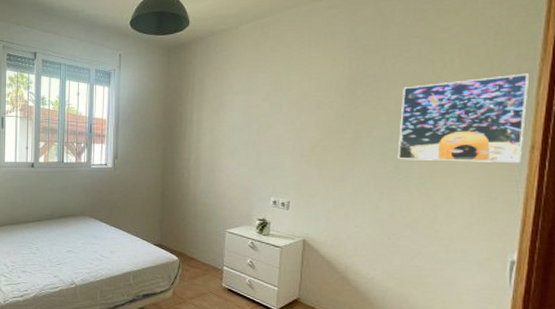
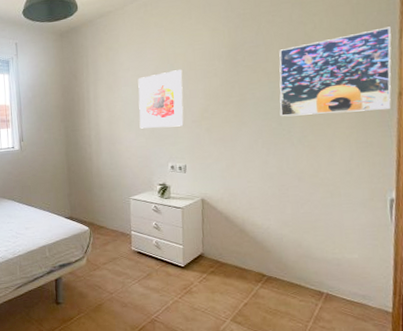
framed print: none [243,99,295,159] -> present [138,69,184,129]

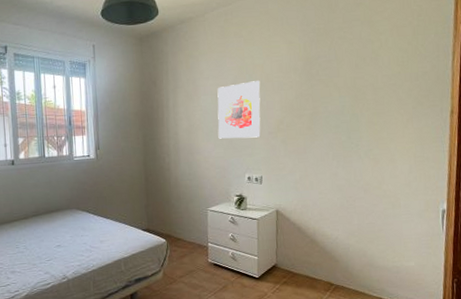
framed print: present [279,26,392,117] -> none [349,49,446,131]

